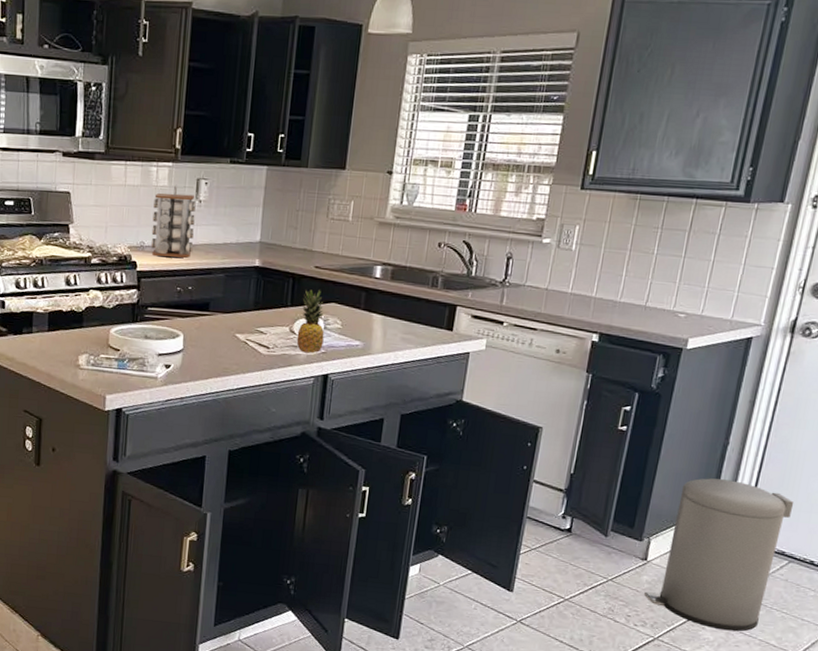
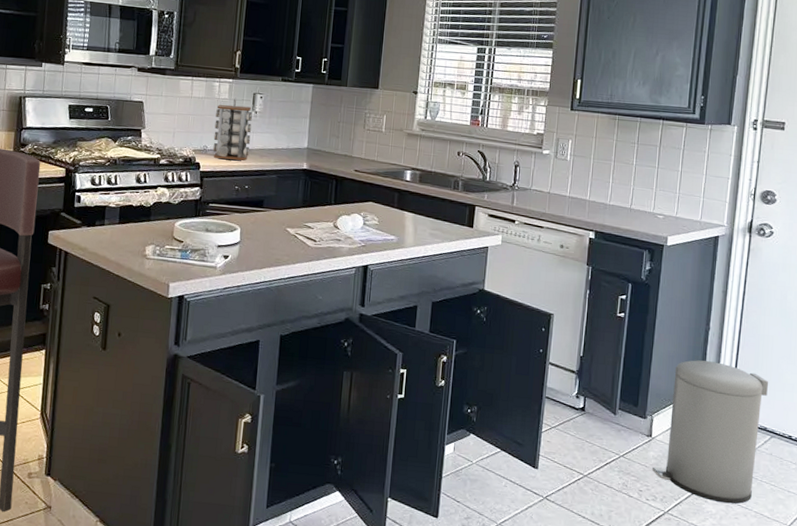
fruit: present [296,289,325,353] -> none [340,190,364,246]

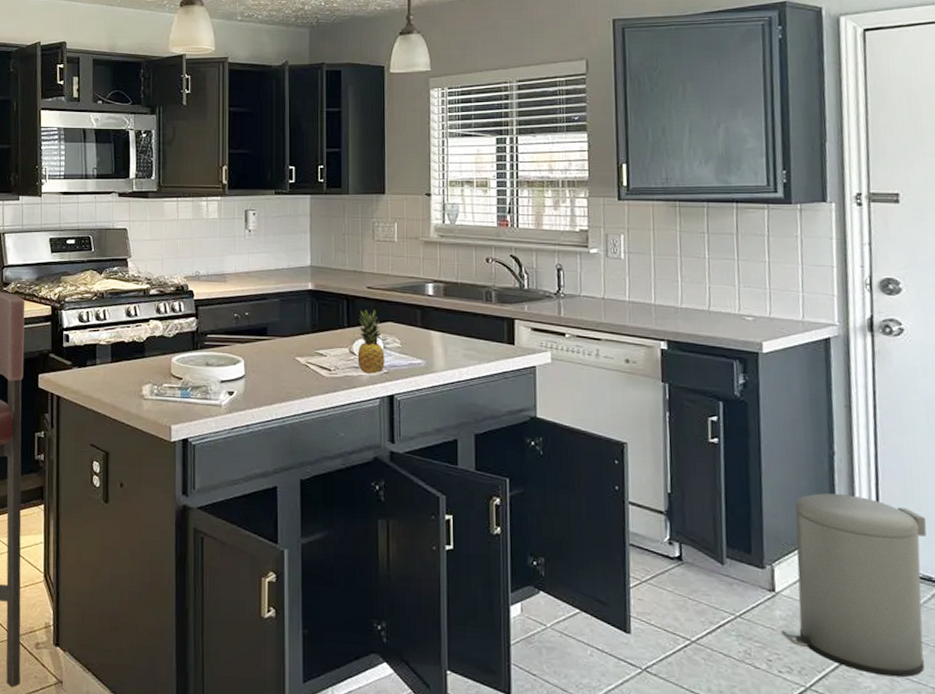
spice rack: present [212,97,253,161] -> none [205,216,247,286]
fruit: none [340,190,364,246] -> present [357,310,385,374]

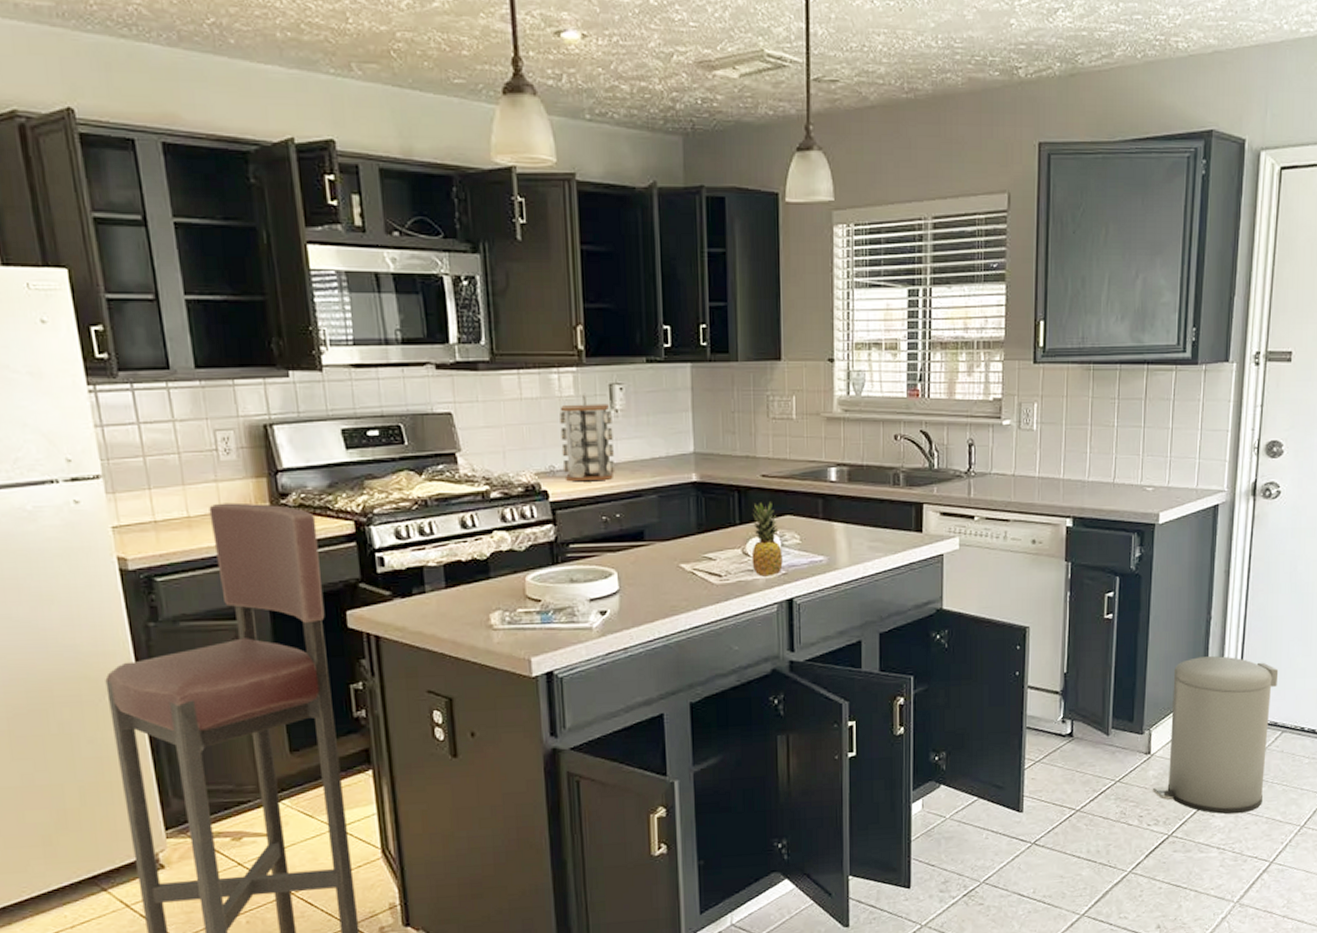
spice rack: none [205,216,247,286] -> present [559,393,616,482]

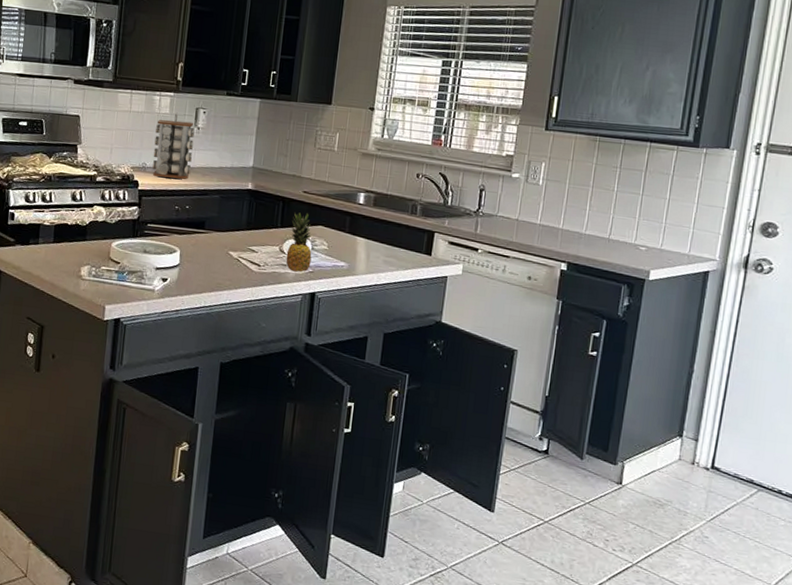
pedal bin: present [1152,656,1279,814] -> none [620,404,759,560]

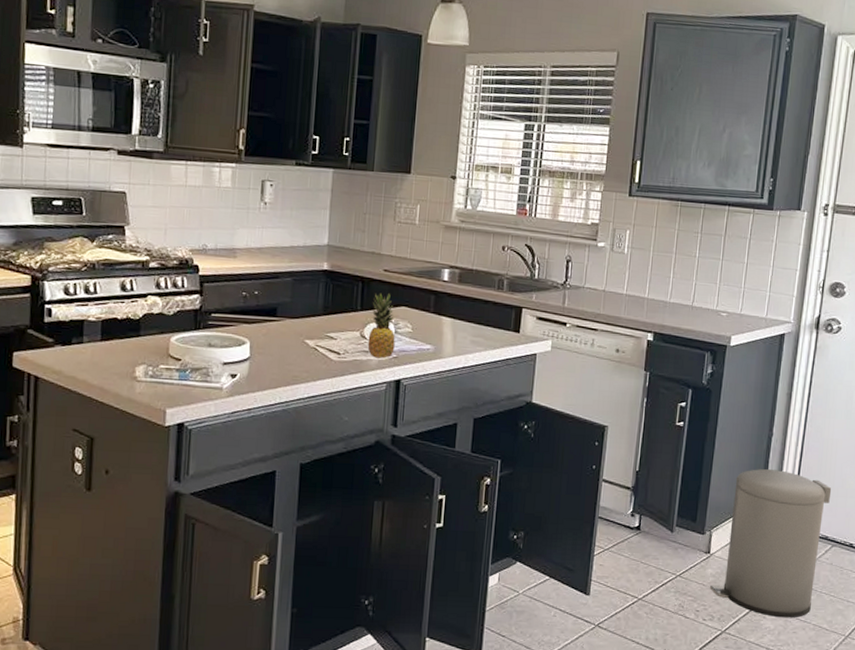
spice rack: present [152,112,195,180] -> none [213,185,261,262]
pedal bin: none [620,404,759,560] -> present [709,469,832,618]

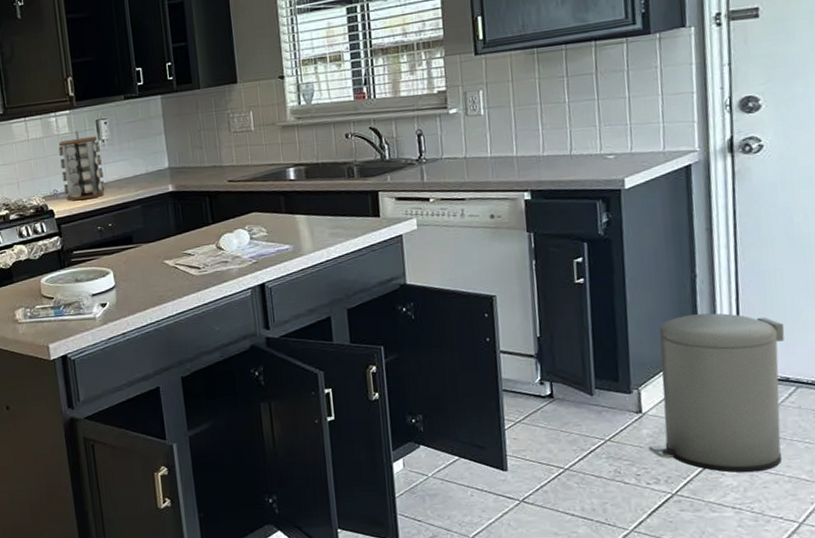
spice rack: none [213,185,261,262] -> present [58,129,106,201]
fruit: present [367,293,396,358] -> none [222,202,253,267]

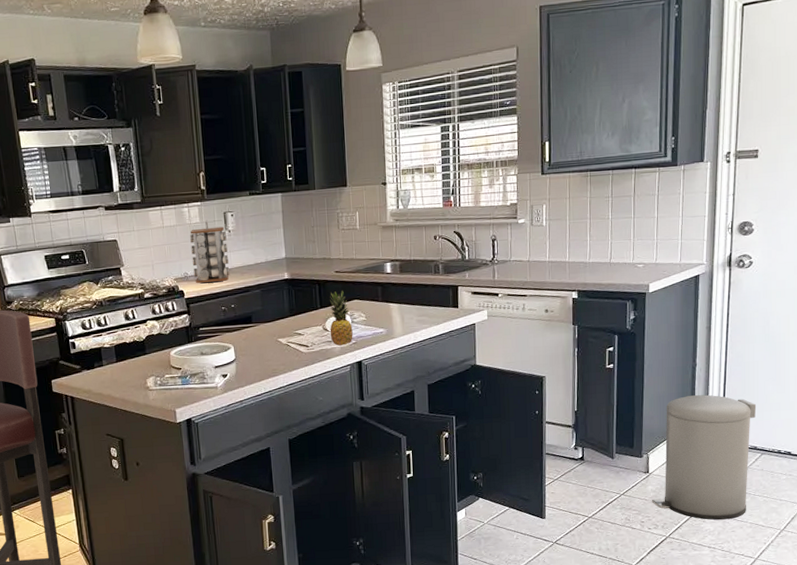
fruit: none [222,202,253,267] -> present [329,291,353,346]

